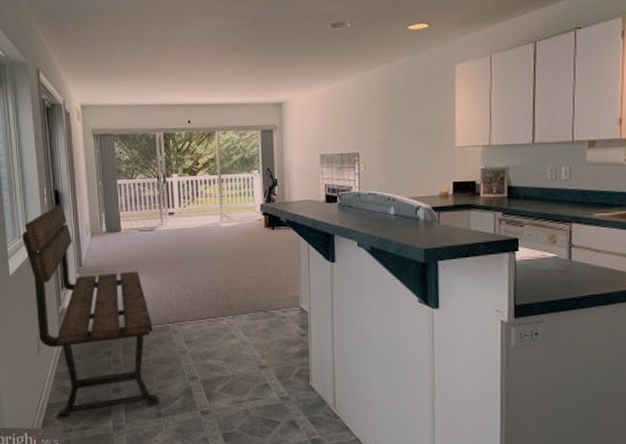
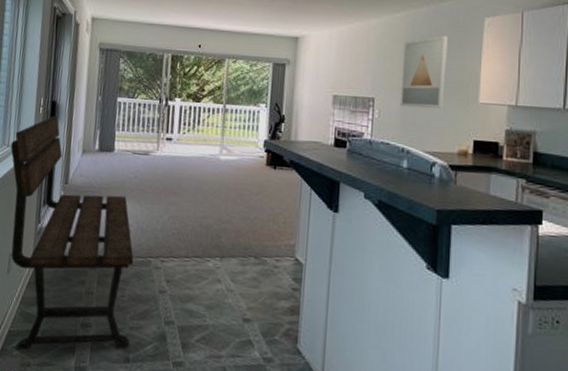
wall art: none [382,86,424,158] -> present [401,36,448,109]

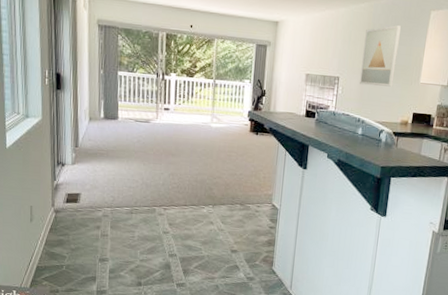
bench: present [10,116,134,351] -> none [20,87,141,281]

